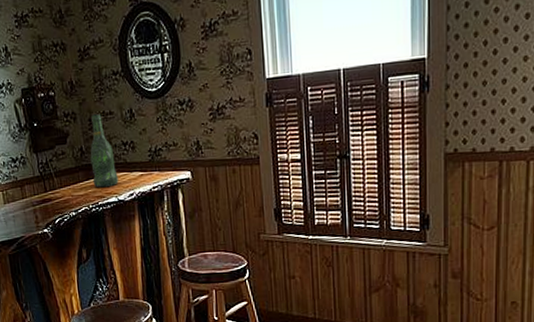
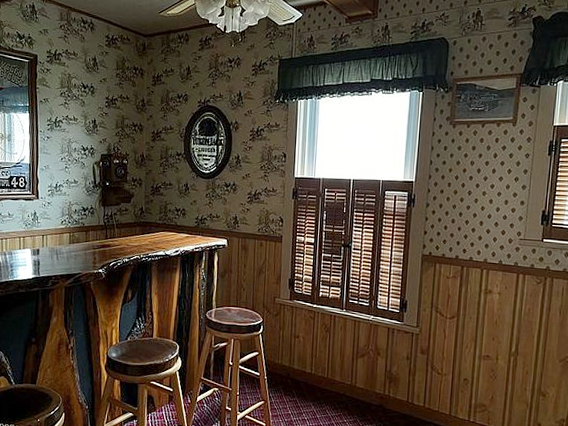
beer bottle: present [90,114,119,188] -> none [147,183,168,243]

